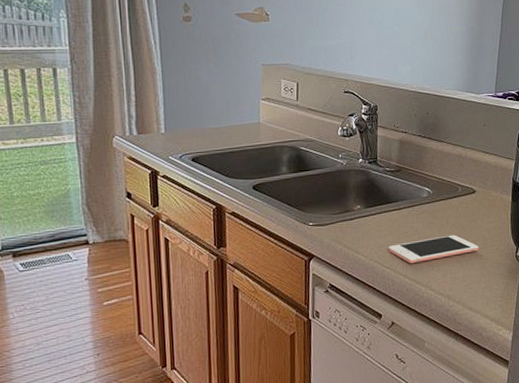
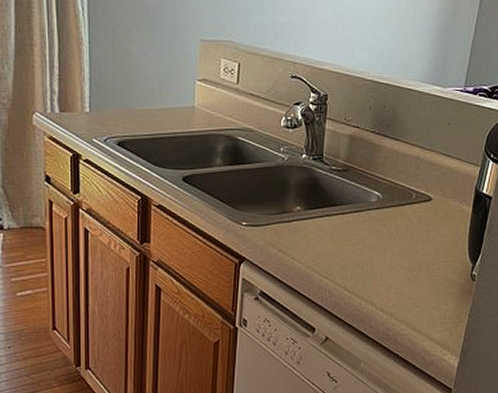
cell phone: present [388,235,479,264] -> none [328,246,430,275]

